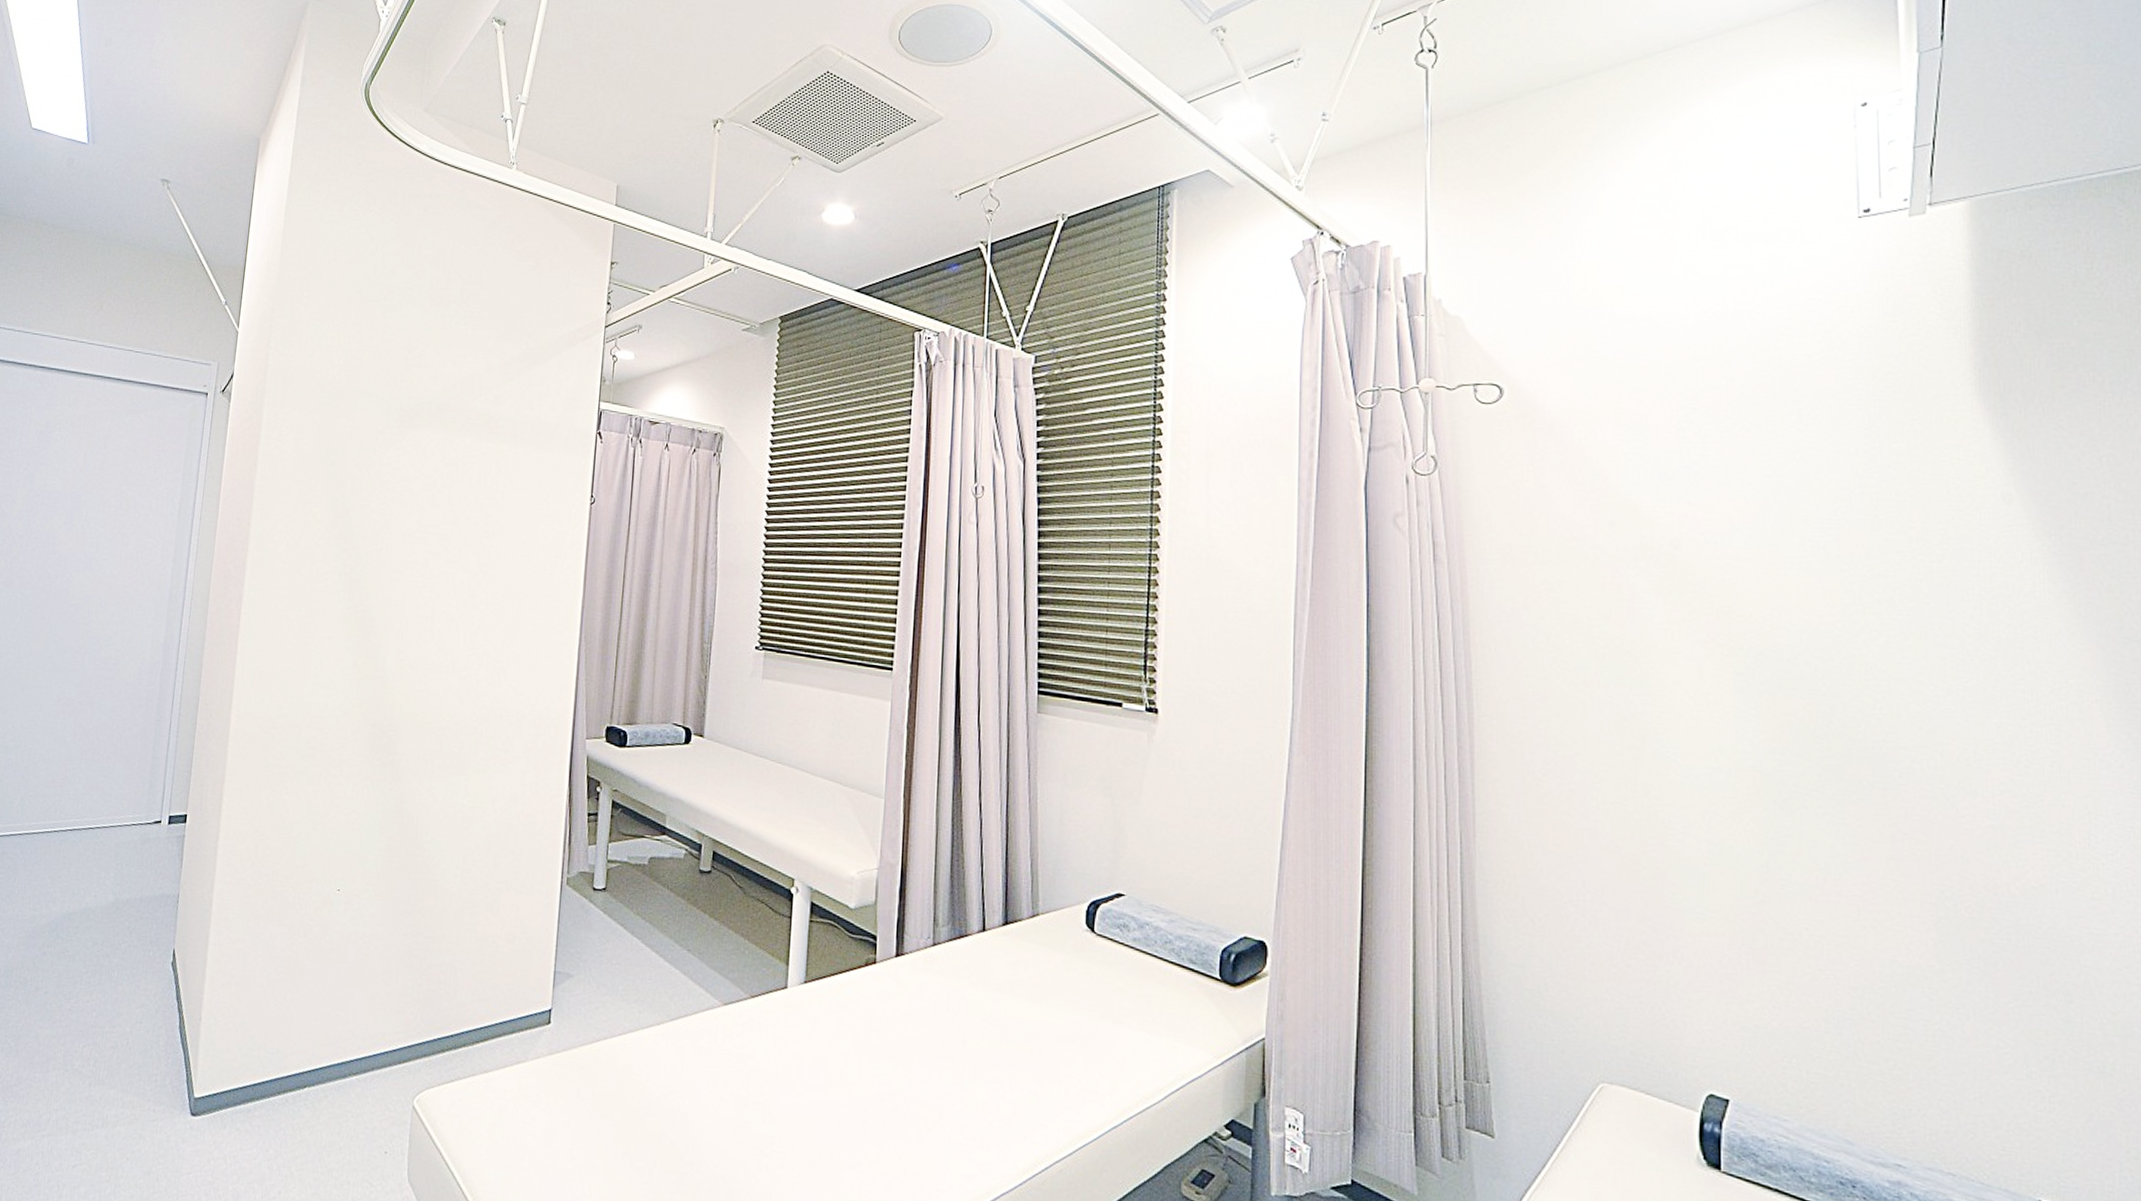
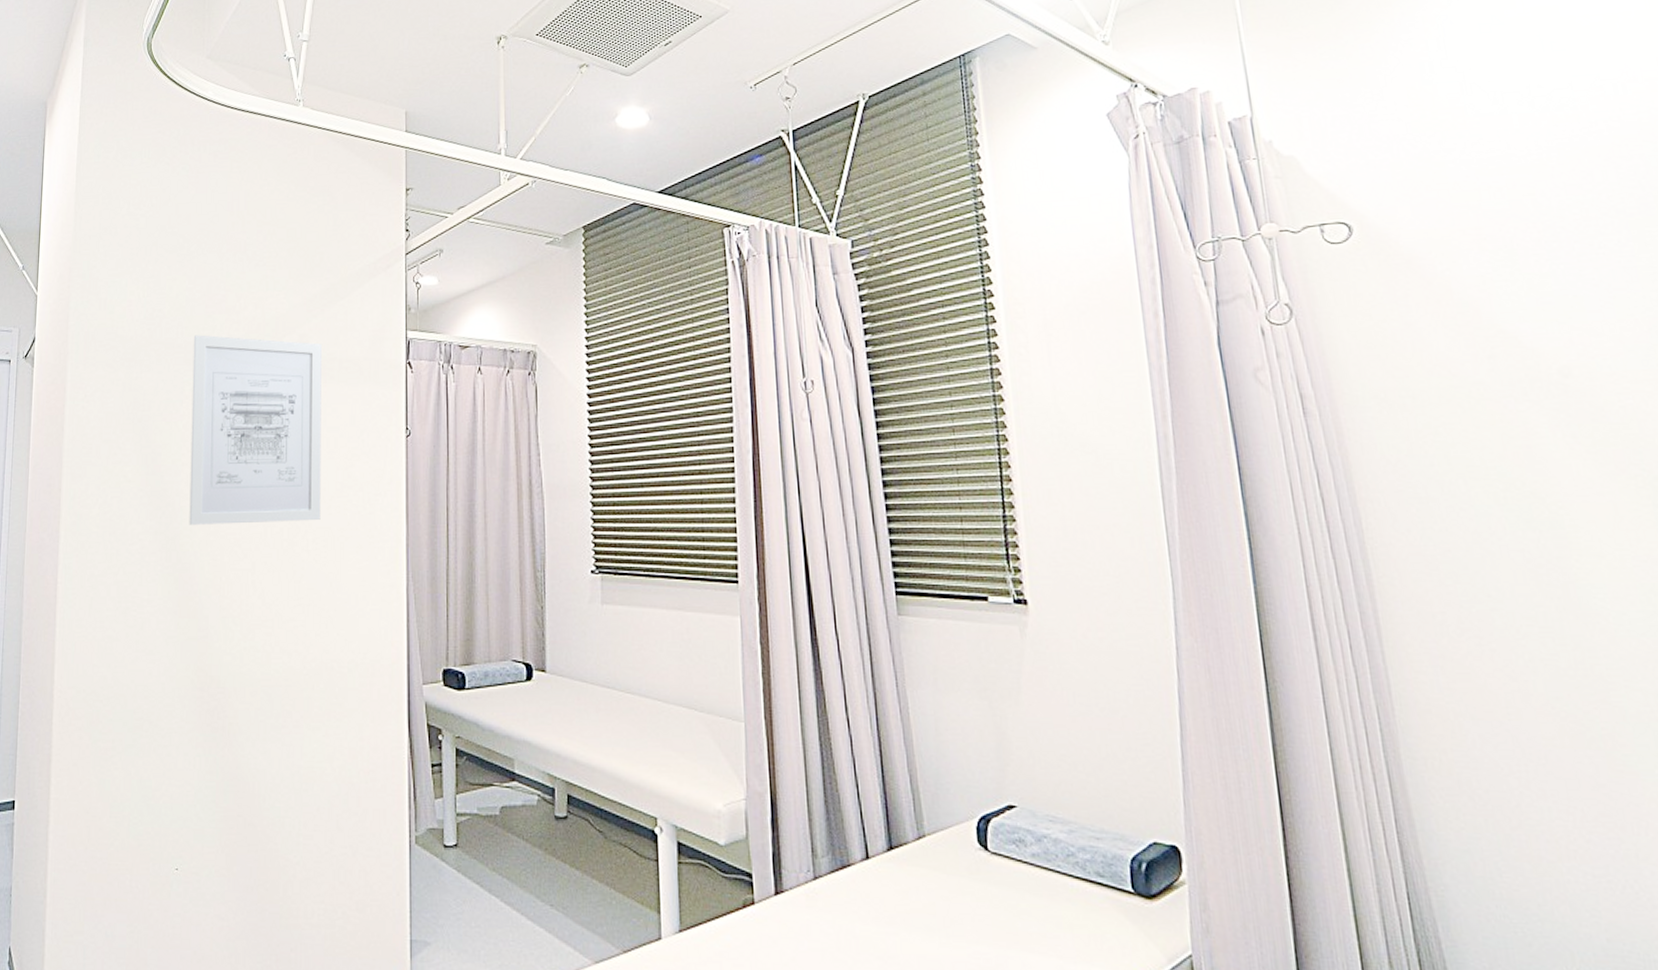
wall art: none [373,386,516,576] -> present [189,335,322,525]

